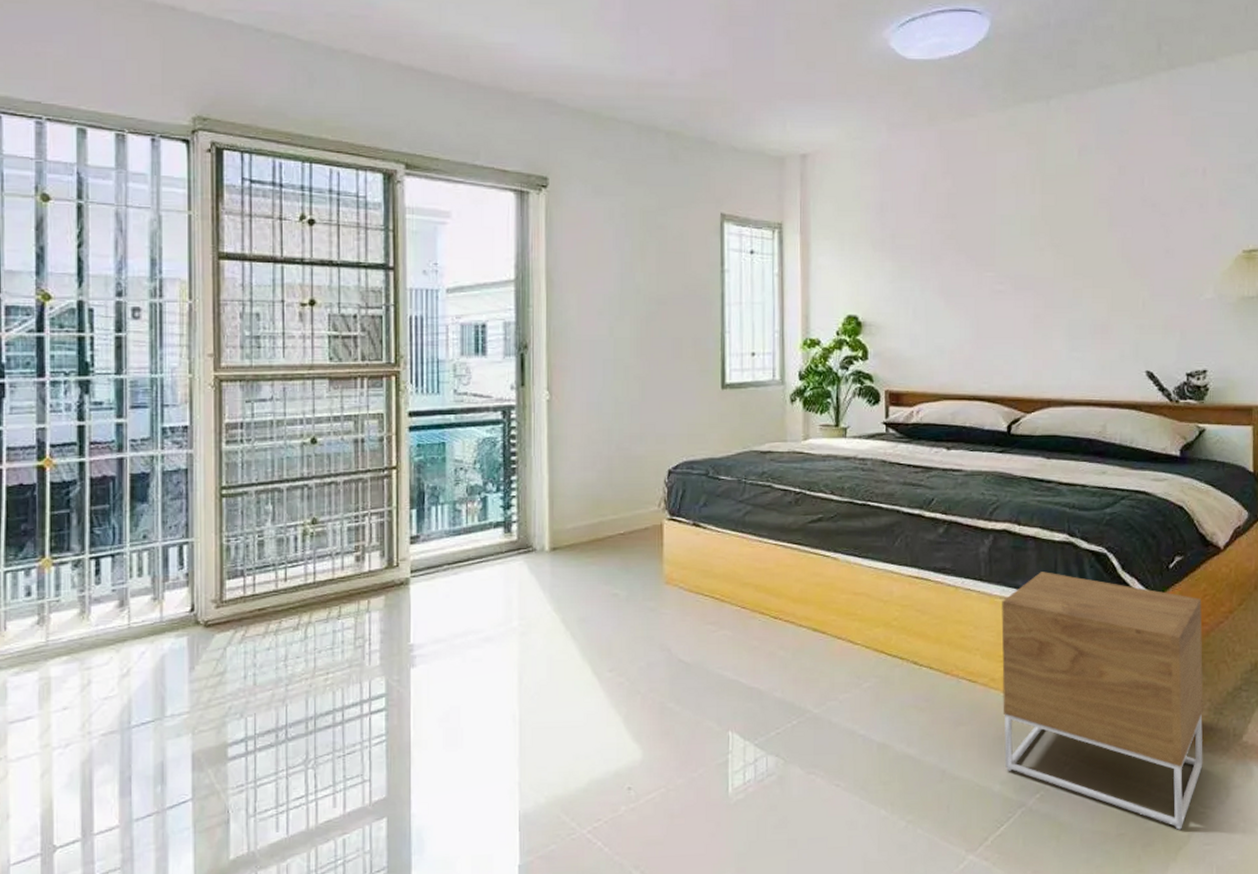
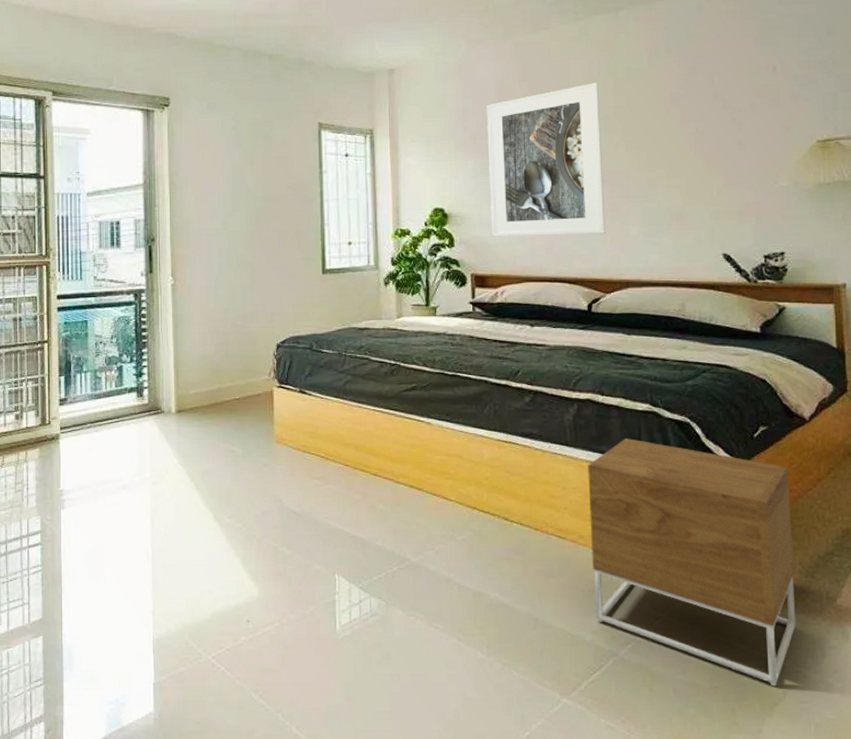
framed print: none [907,179,1029,349] -> present [487,82,605,237]

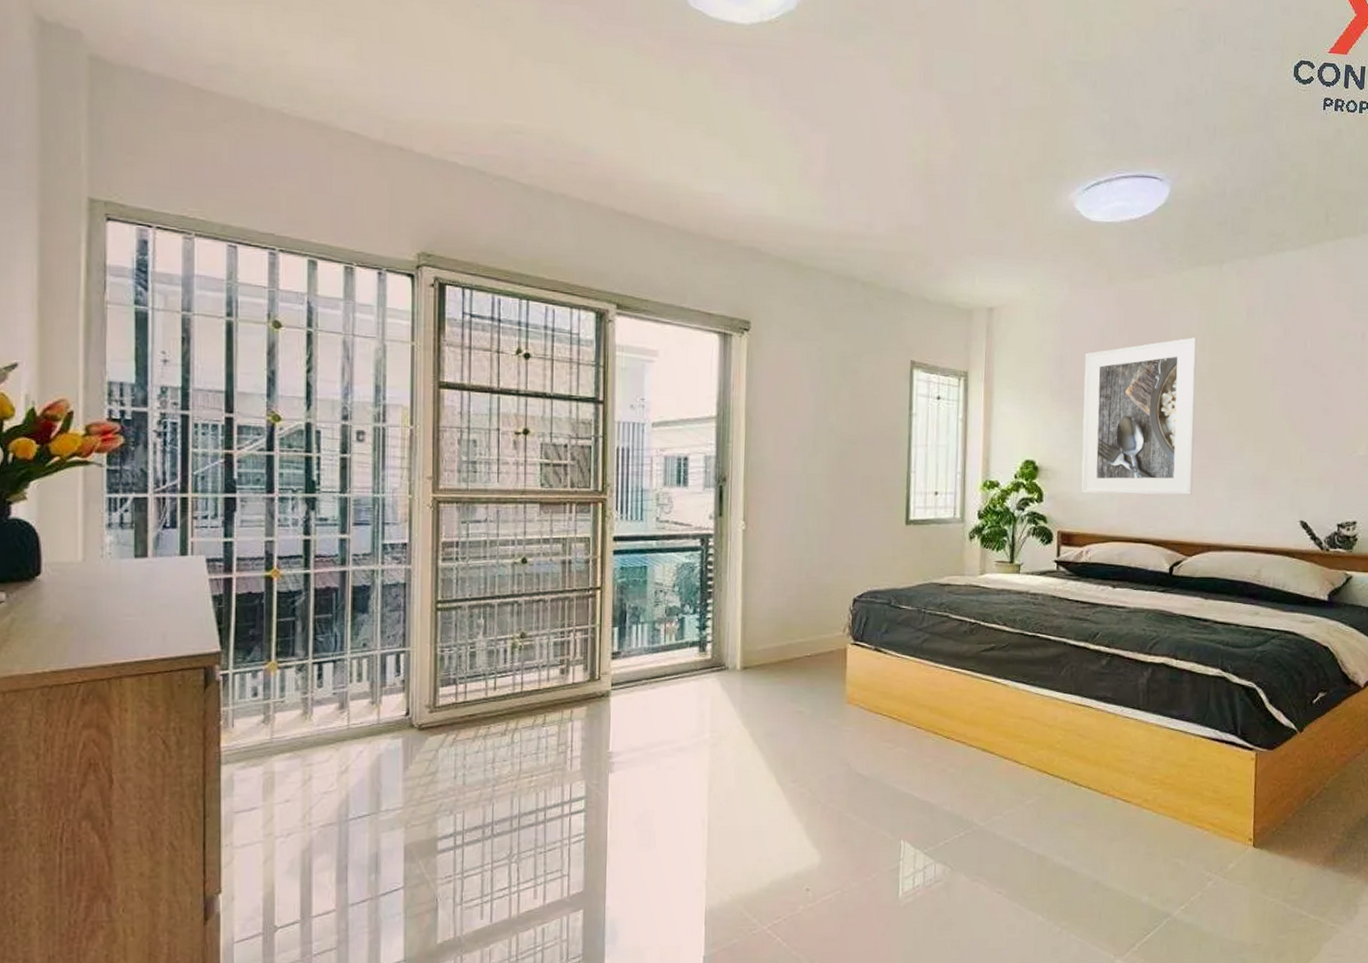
nightstand: present [588,438,796,687] -> none [1154,703,1341,942]

